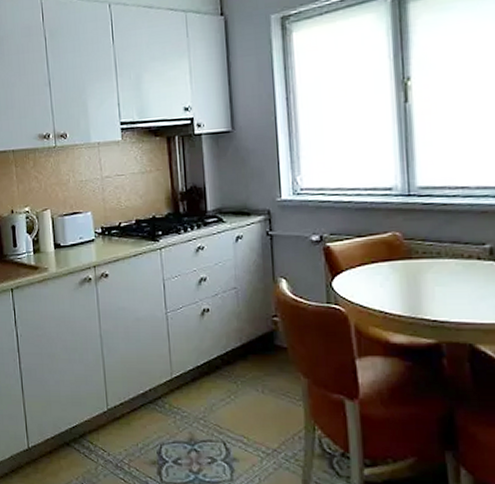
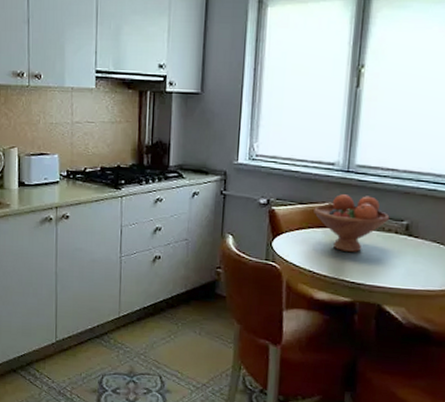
fruit bowl: none [375,220,468,286] -> present [314,194,390,252]

